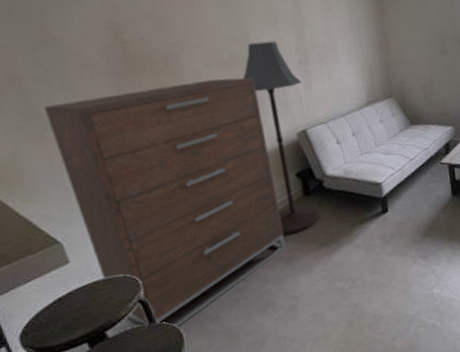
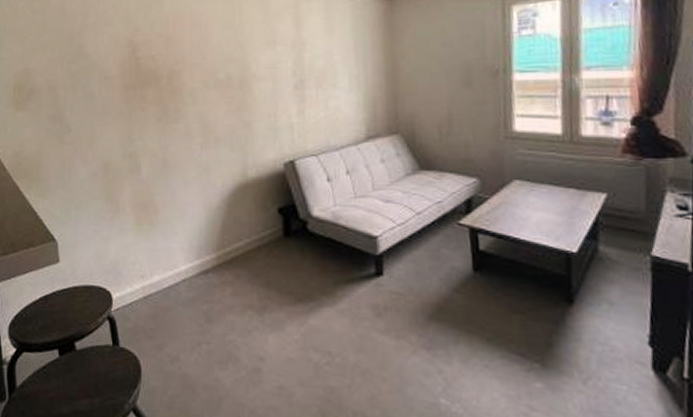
dresser: present [43,77,286,329] -> none [67,98,258,359]
floor lamp: present [243,40,320,235] -> none [237,63,299,279]

